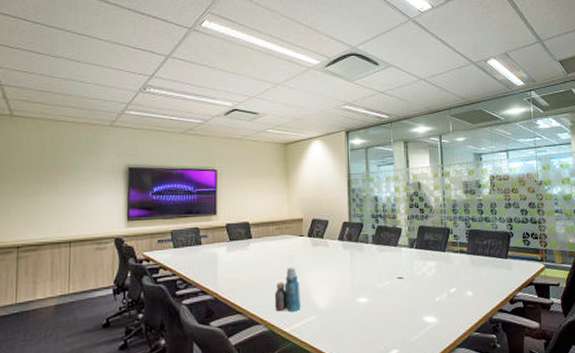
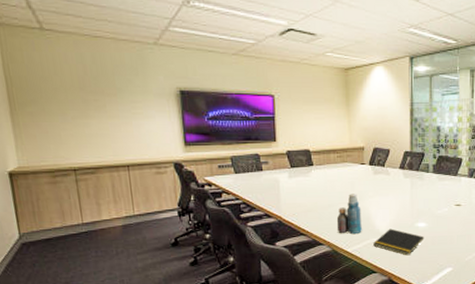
notepad: none [313,305,367,336] -> present [373,228,425,256]

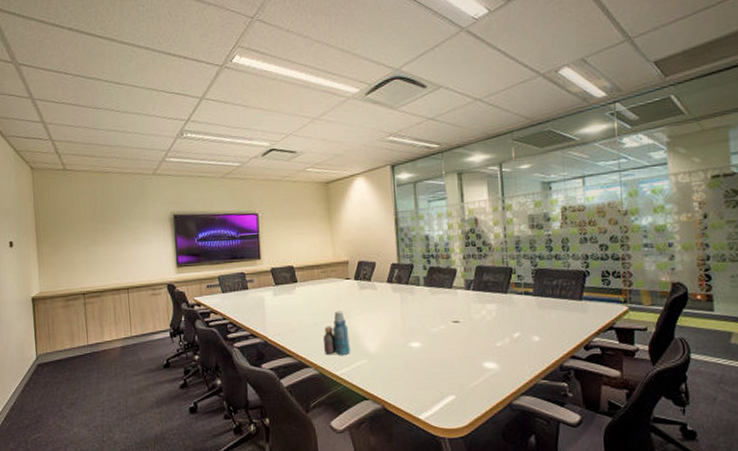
notepad: present [373,228,425,256] -> none [363,349,420,381]

